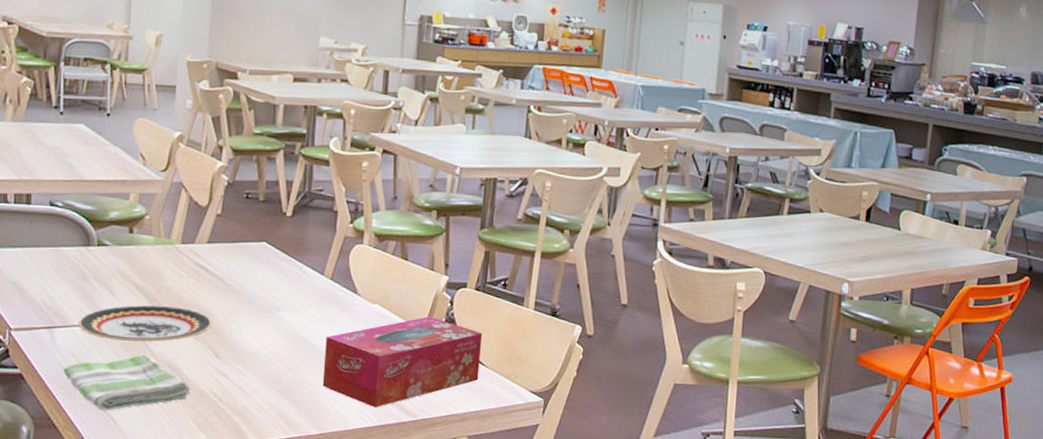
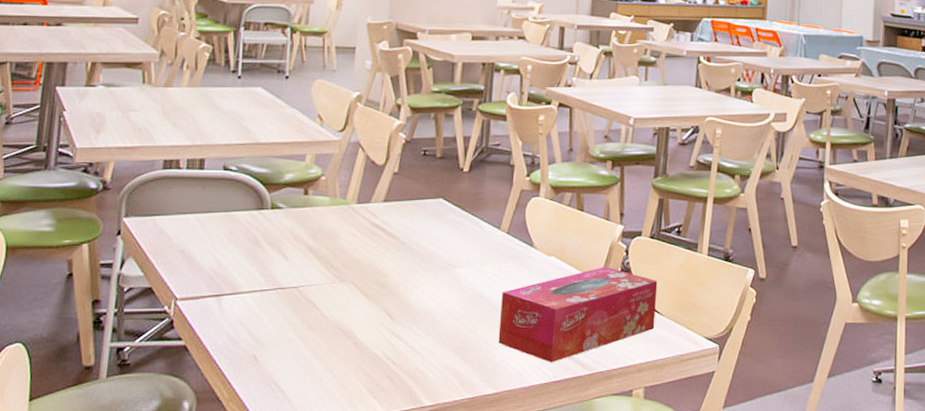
dish towel: present [63,354,191,411] -> none [230,318,363,381]
plate: present [78,305,213,343] -> none [247,268,388,307]

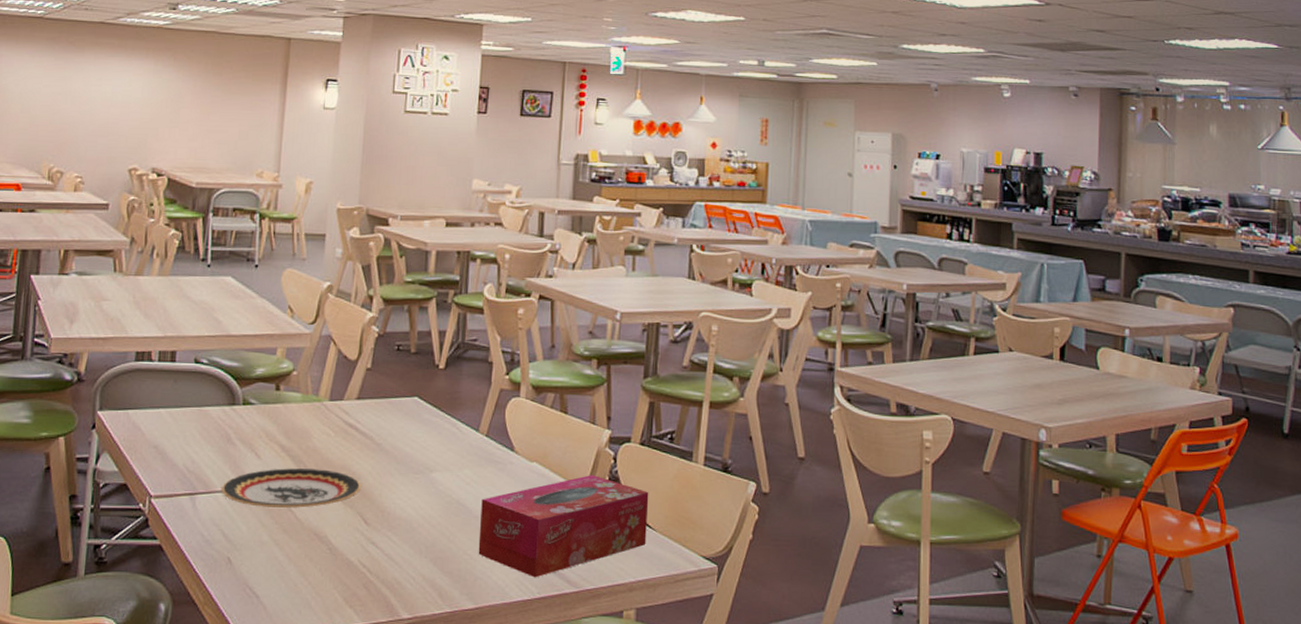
plate: none [247,268,388,307] -> present [221,468,362,509]

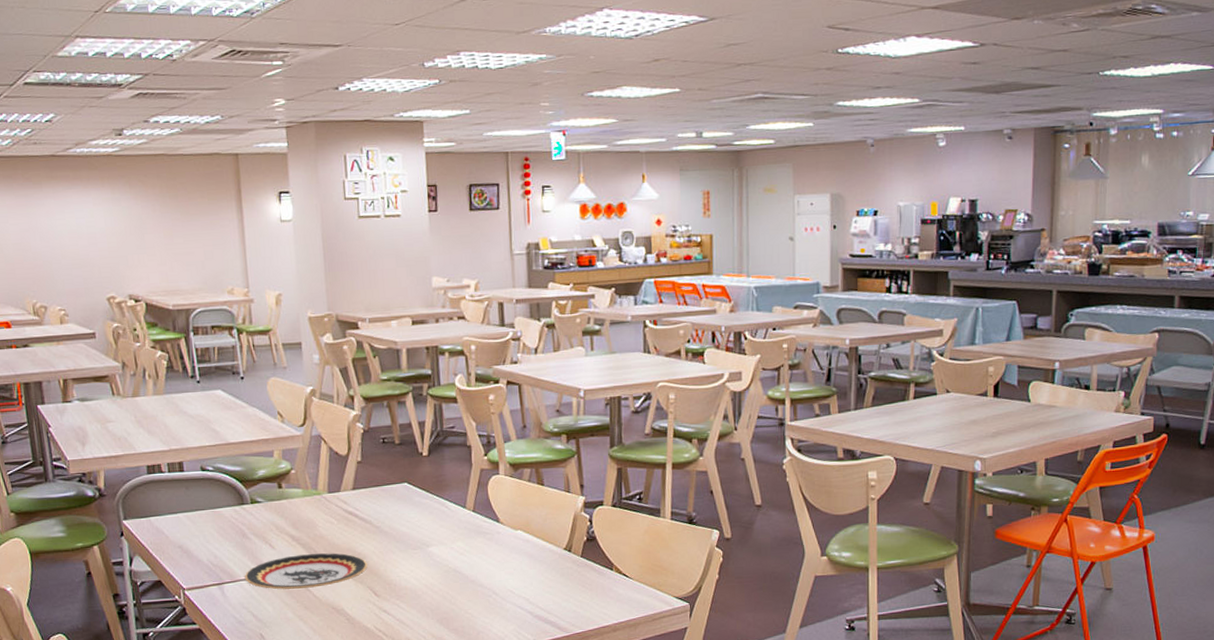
tissue box: present [478,475,649,578] -> none [475,536,625,628]

